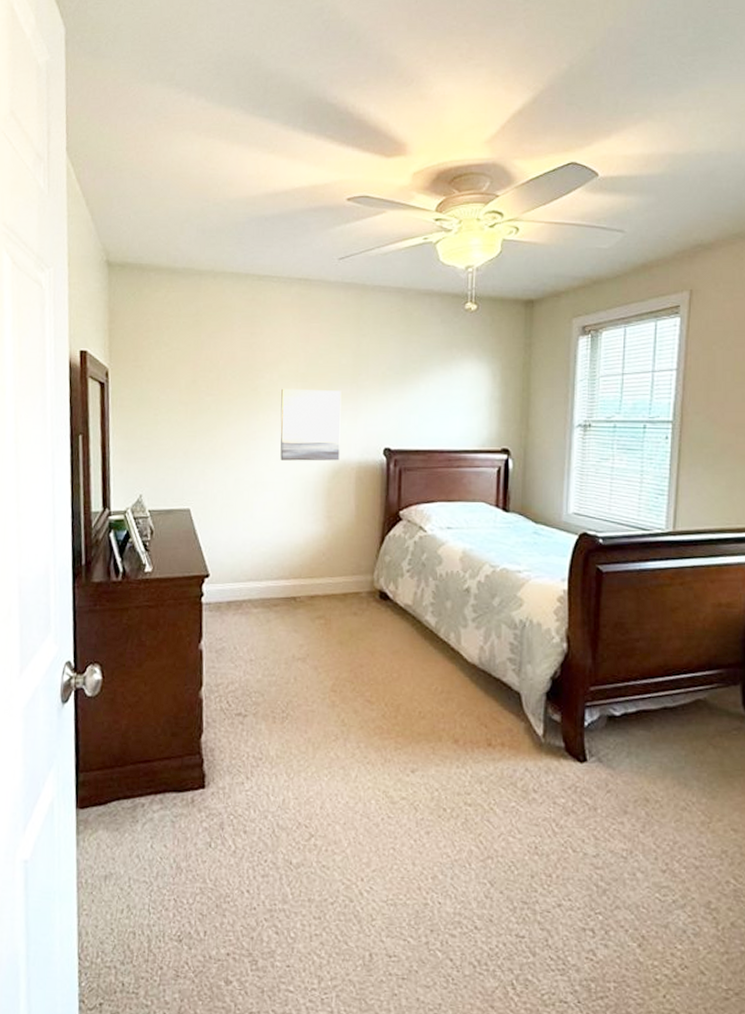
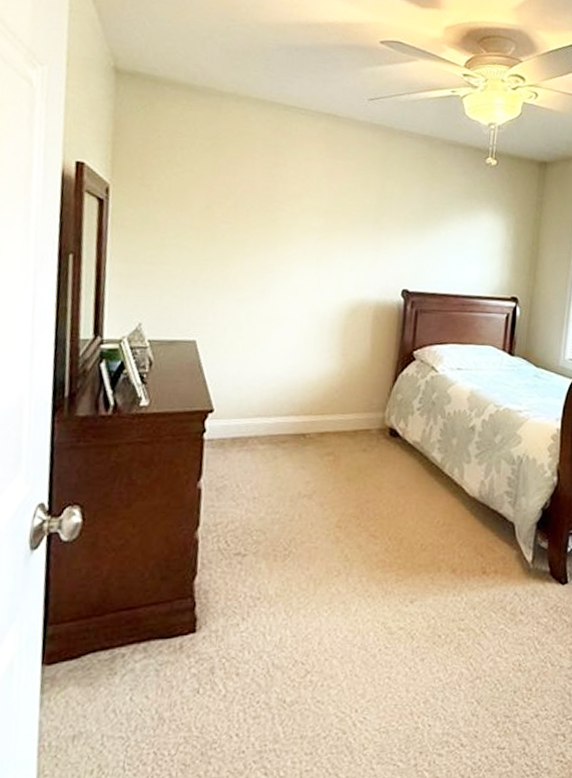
wall art: present [280,388,342,461] -> none [297,222,364,299]

